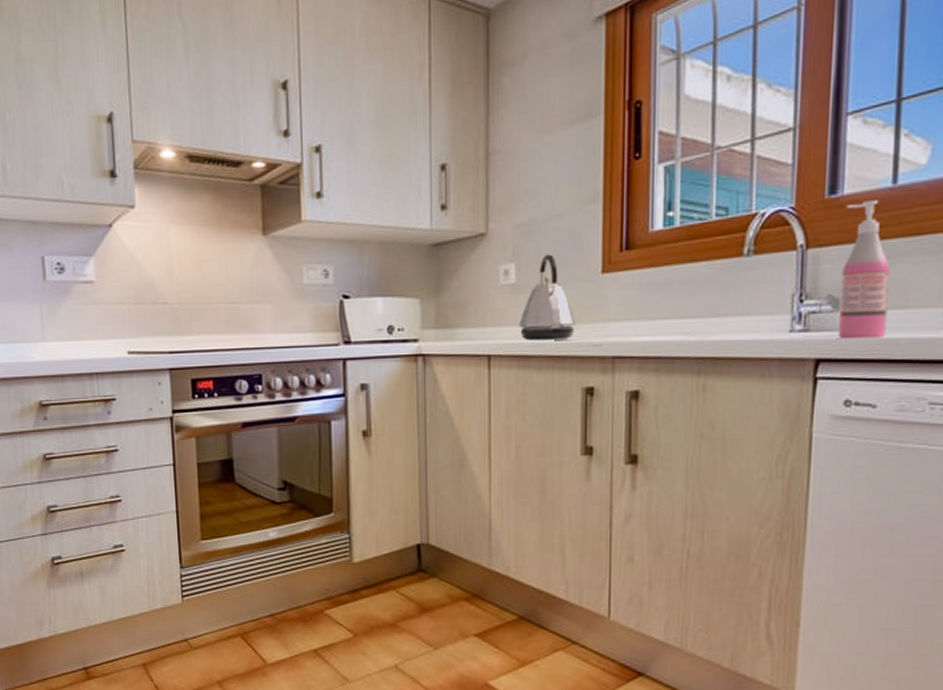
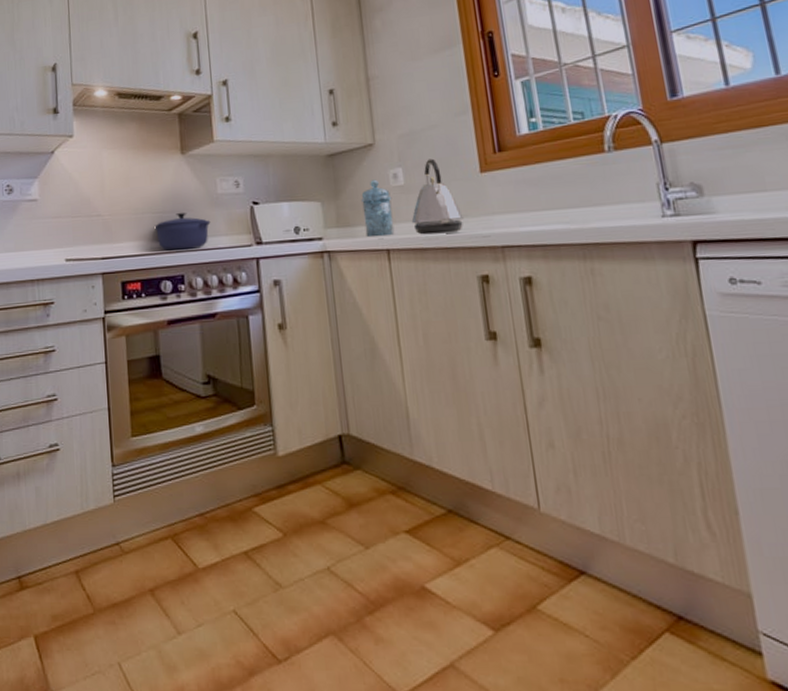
cooking pot: none [229,303,294,347] -> present [154,212,211,251]
canister: none [464,275,500,341] -> present [360,179,395,238]
soap dispenser: present [838,200,890,339] -> none [687,100,753,222]

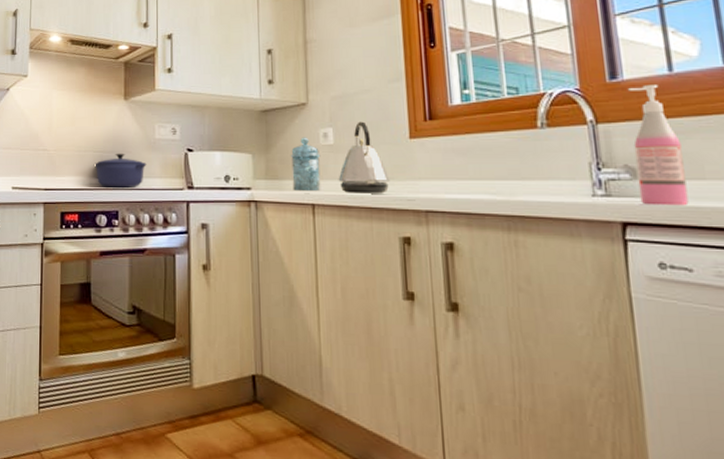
soap dispenser: none [687,100,753,222] -> present [627,85,689,206]

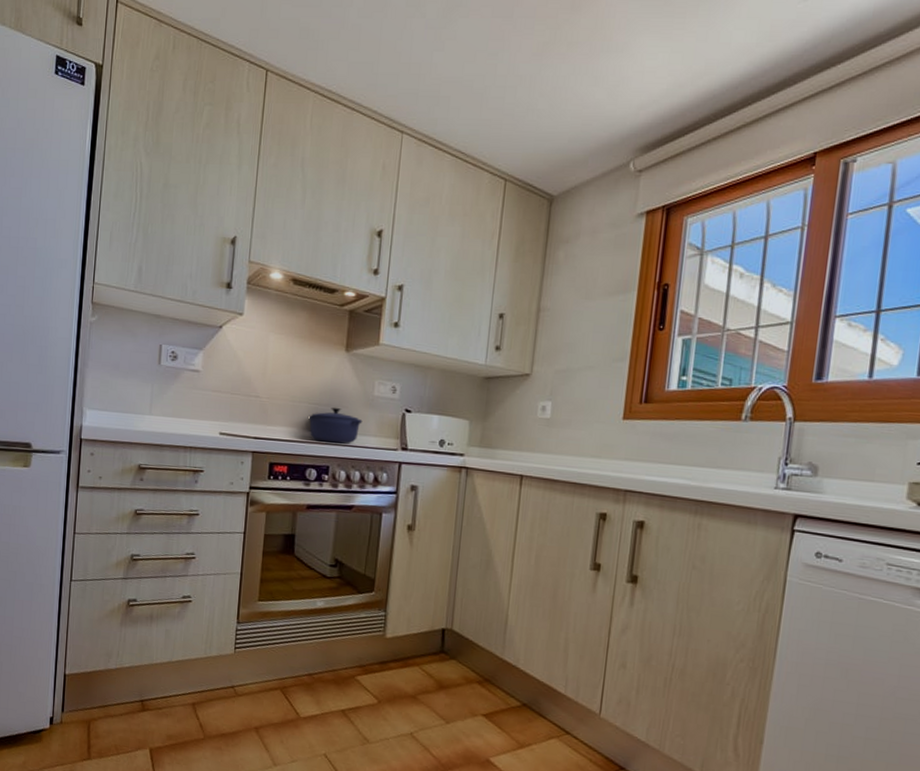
canister: present [290,137,321,192] -> none [504,408,536,464]
kettle: present [338,121,390,194] -> none [549,398,598,471]
soap dispenser: present [627,85,689,206] -> none [814,389,862,504]

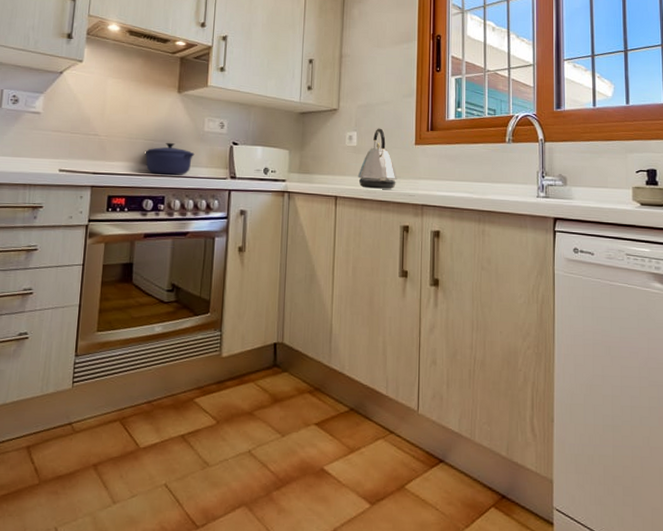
kettle: none [549,398,598,471] -> present [357,128,397,189]

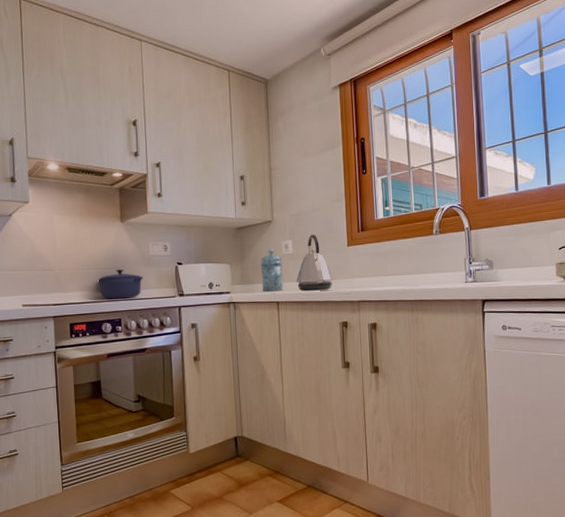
canister: none [320,138,346,186] -> present [260,248,284,293]

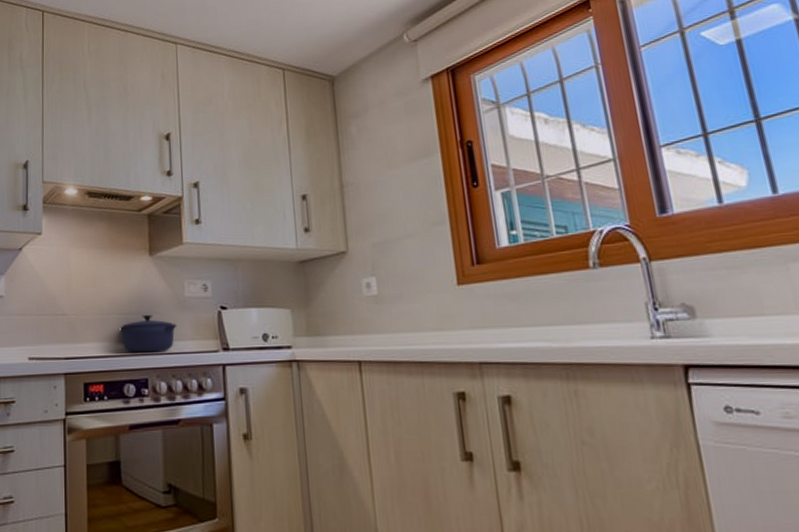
canister: present [260,248,284,293] -> none [332,288,367,348]
kettle: present [296,234,333,292] -> none [384,269,440,347]

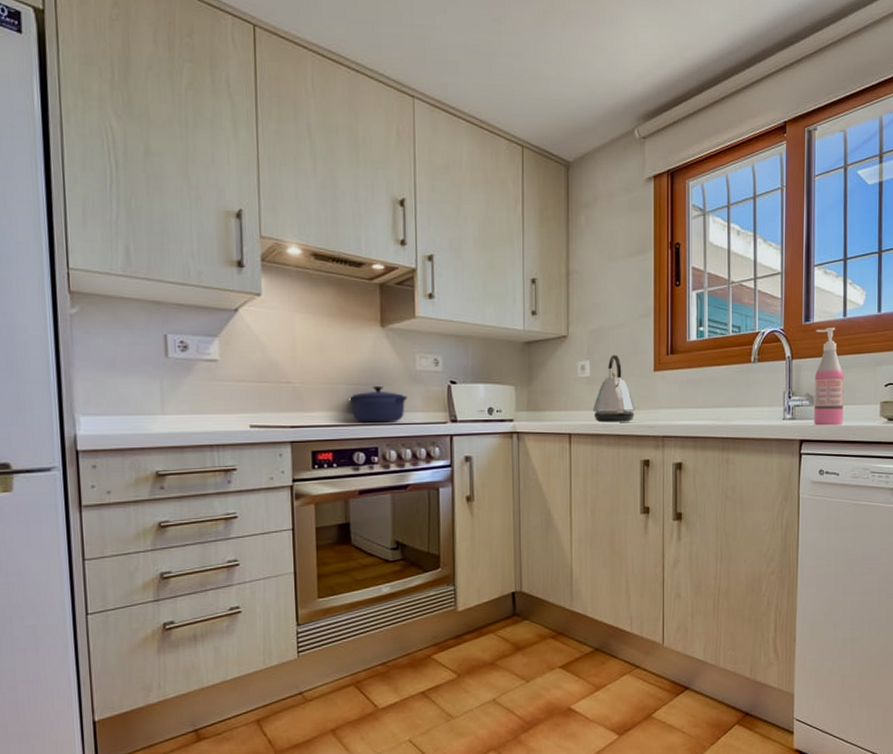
kettle: none [384,269,440,347] -> present [592,355,636,422]
soap dispenser: none [678,218,750,346] -> present [813,328,844,426]

